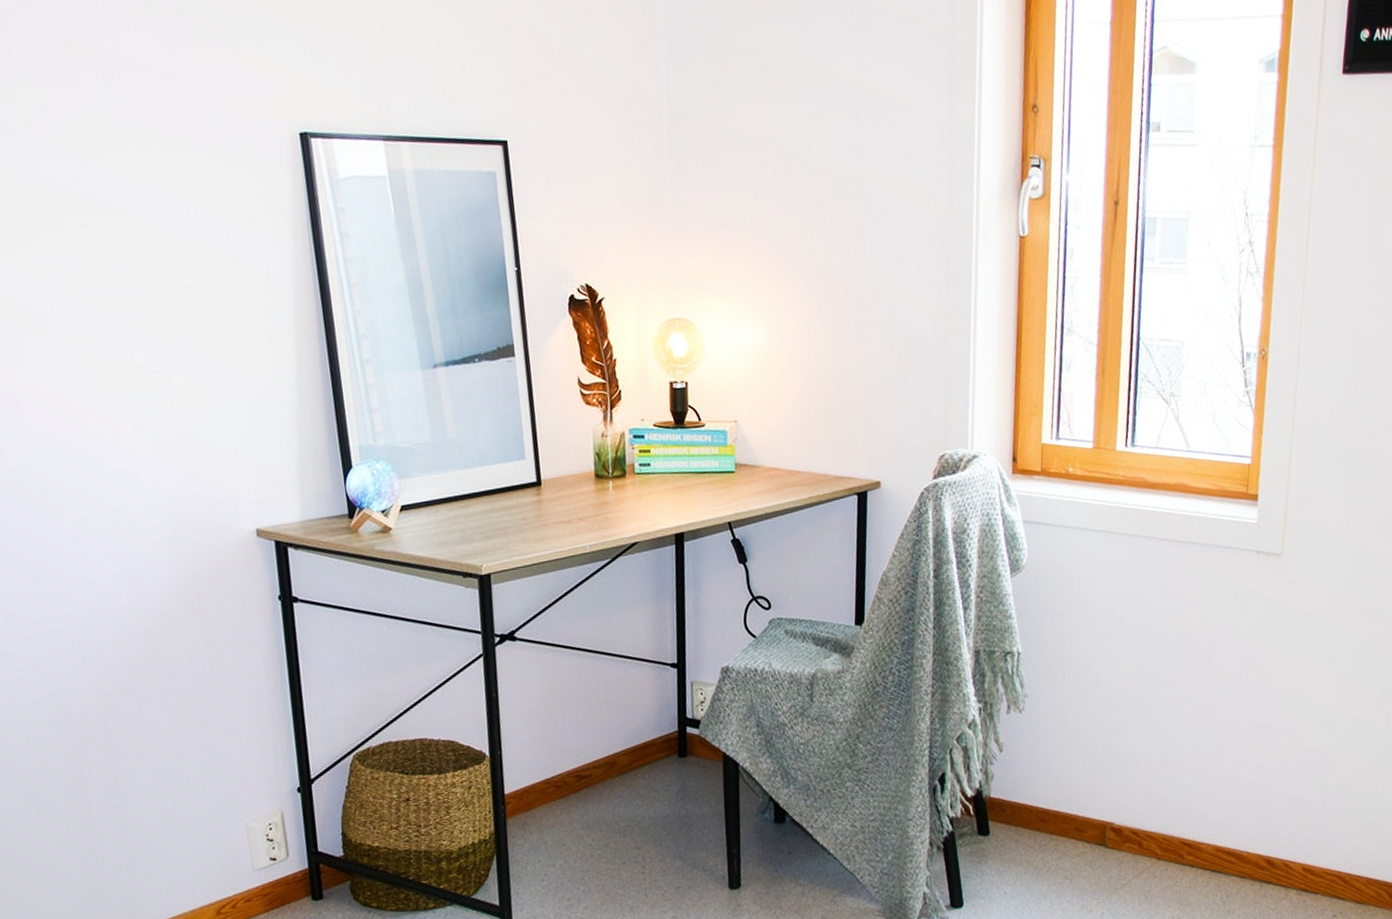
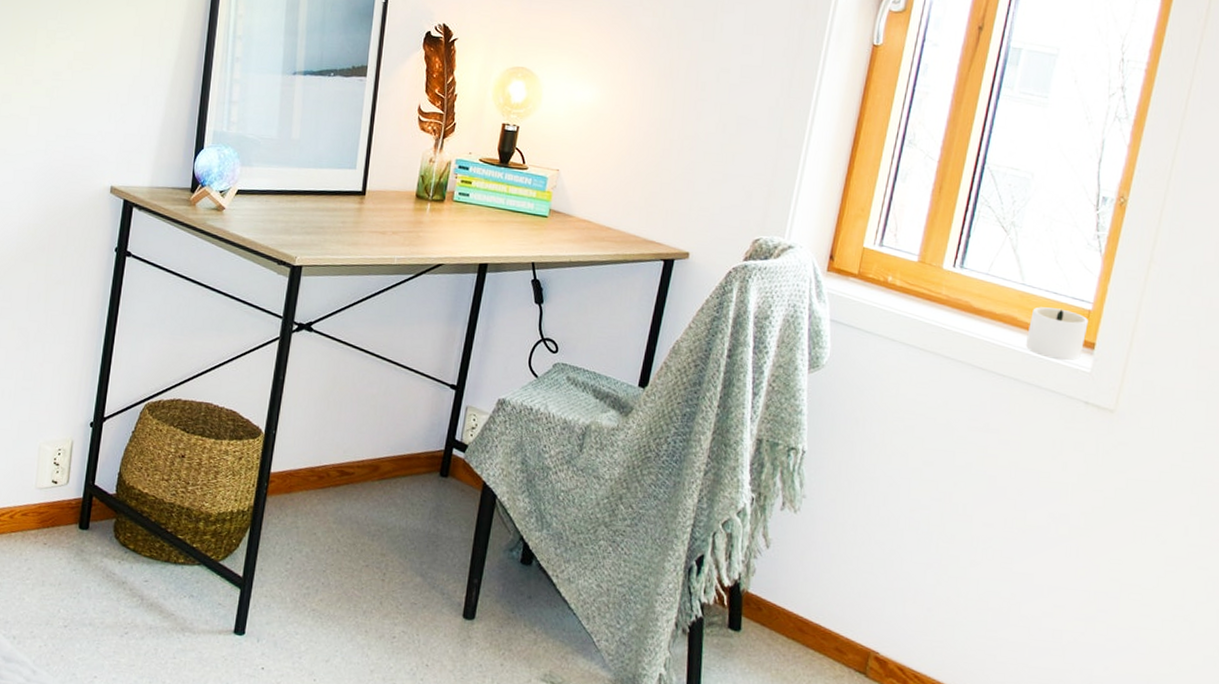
candle: none [1198,468,1250,517] -> present [1025,307,1088,361]

